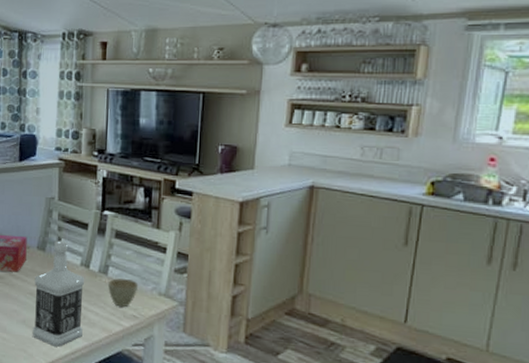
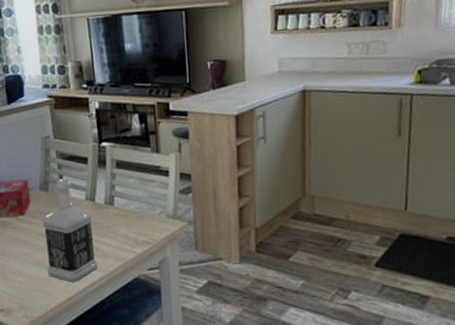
cup: present [107,278,139,308] -> none [115,207,146,235]

